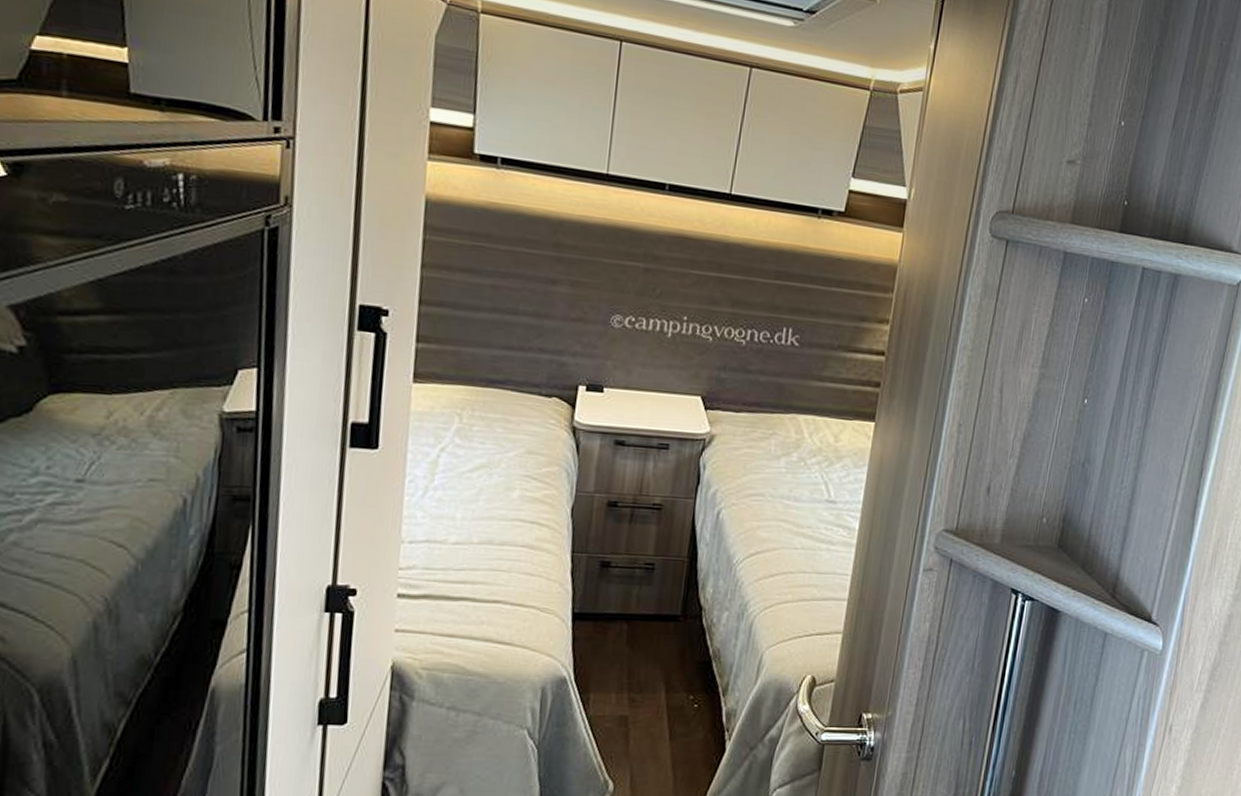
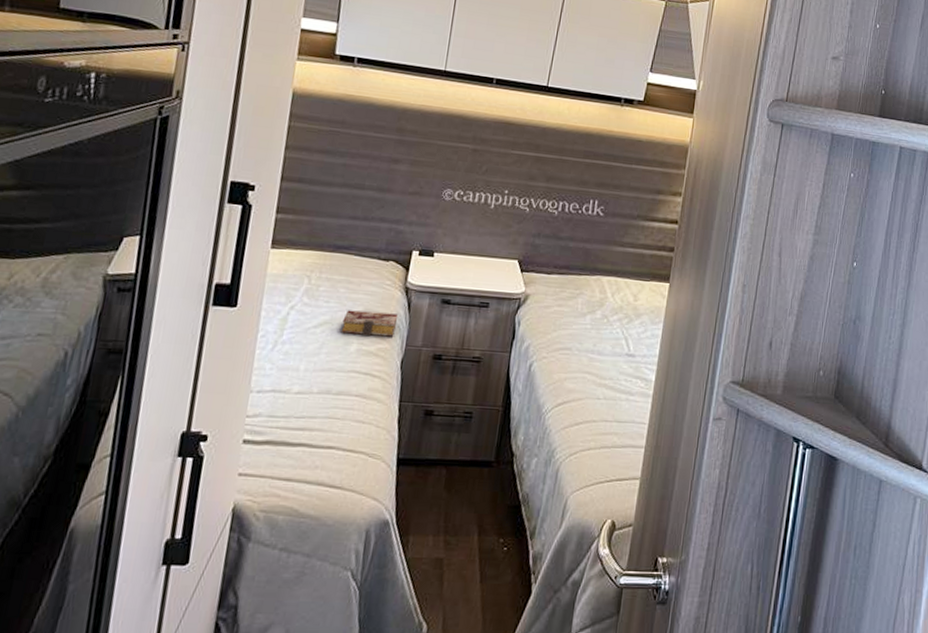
book: none [500,452,566,482] -> present [341,310,399,337]

